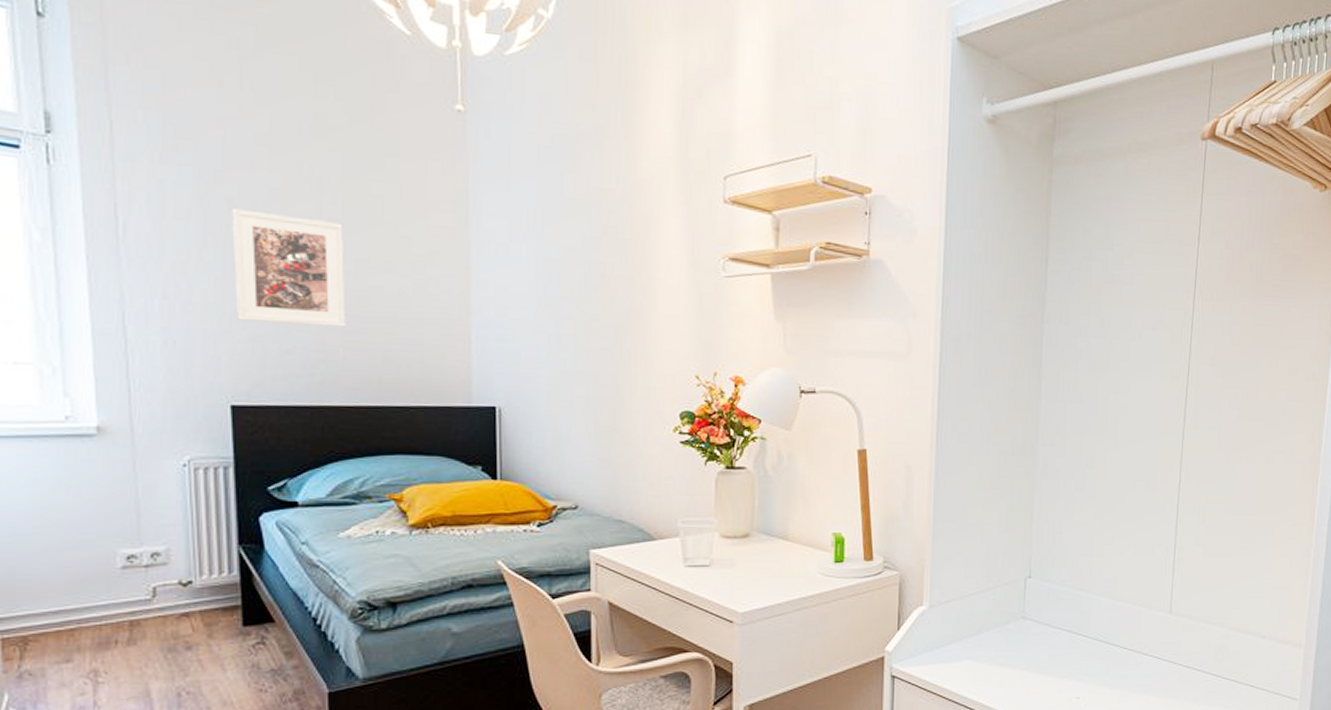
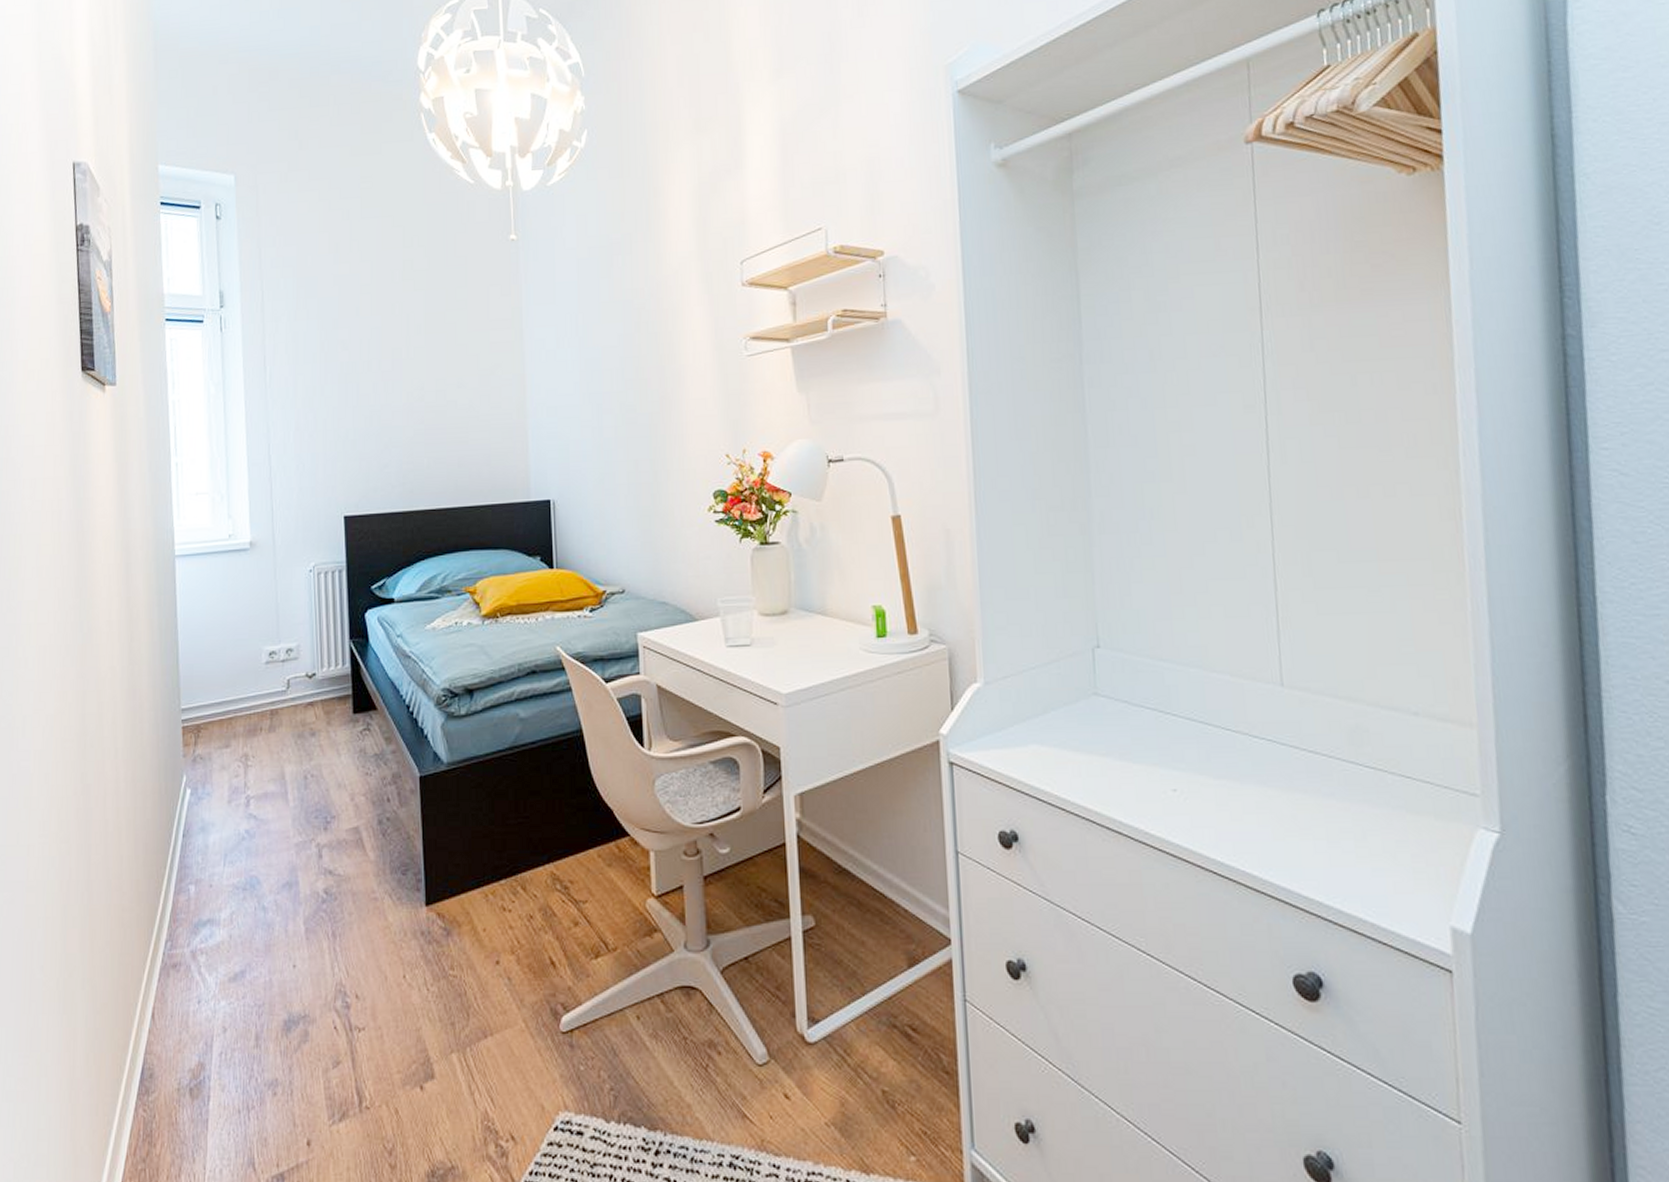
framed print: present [232,207,347,327] -> none [345,348,430,442]

